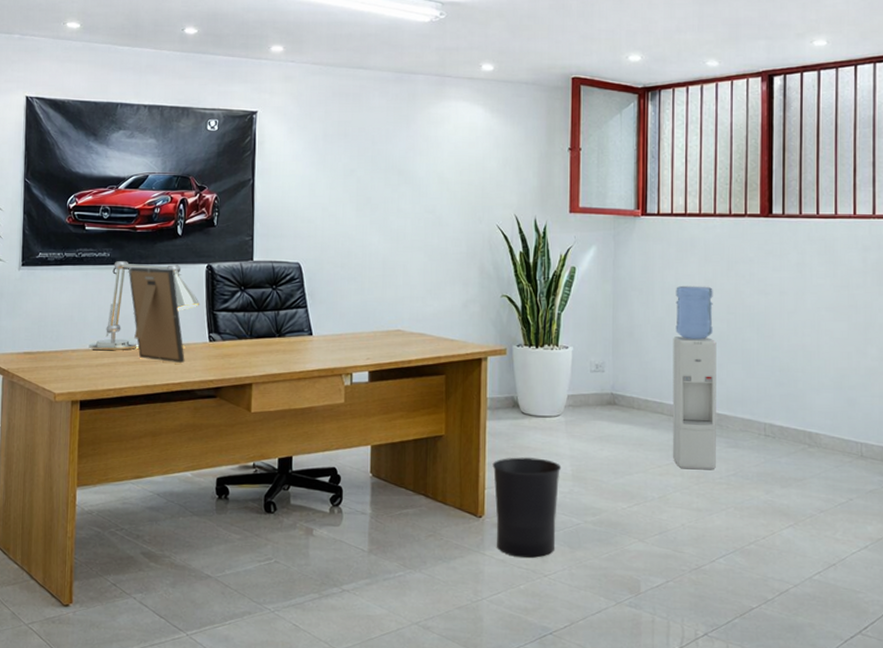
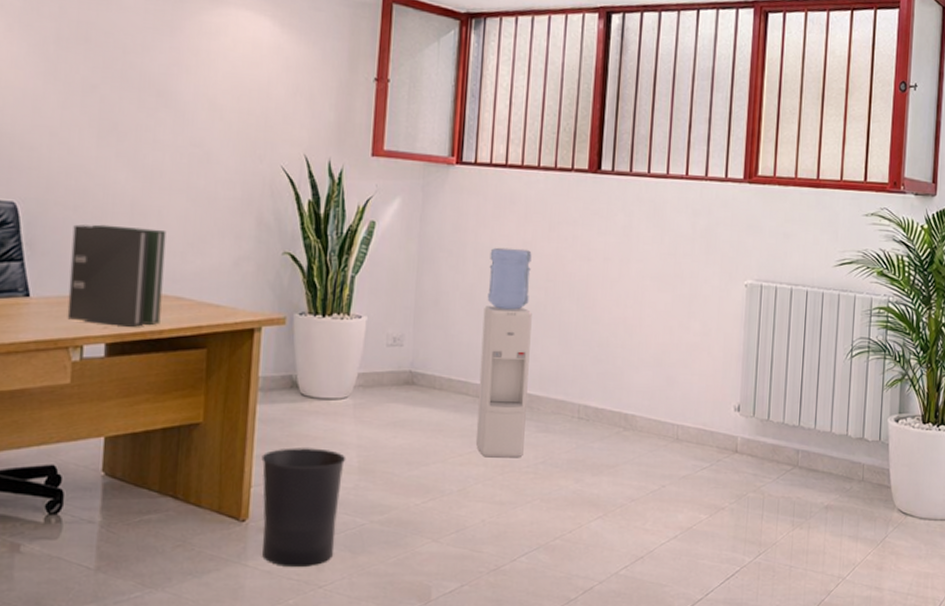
binder: none [340,277,410,358] -> present [67,224,166,327]

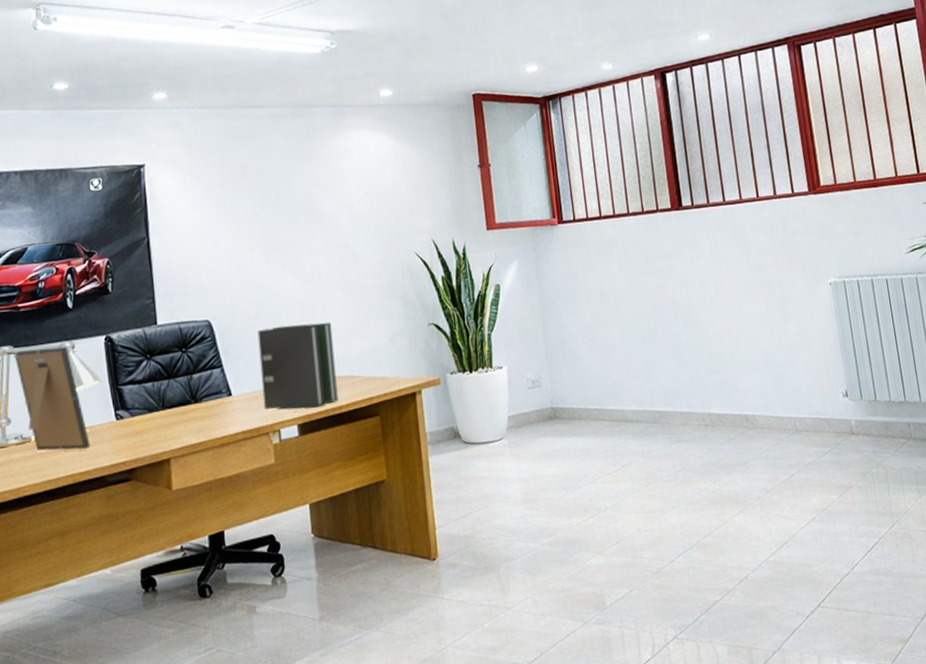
waste bin: present [261,448,346,566] -> none [440,486,515,595]
water cooler: present [475,247,532,458] -> none [601,285,663,473]

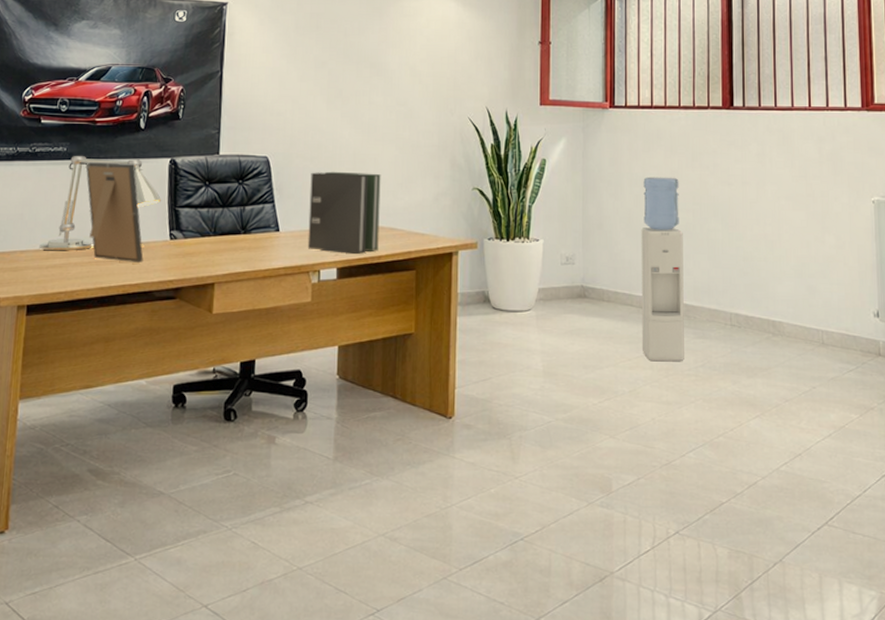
water cooler: none [601,285,663,473] -> present [641,176,684,362]

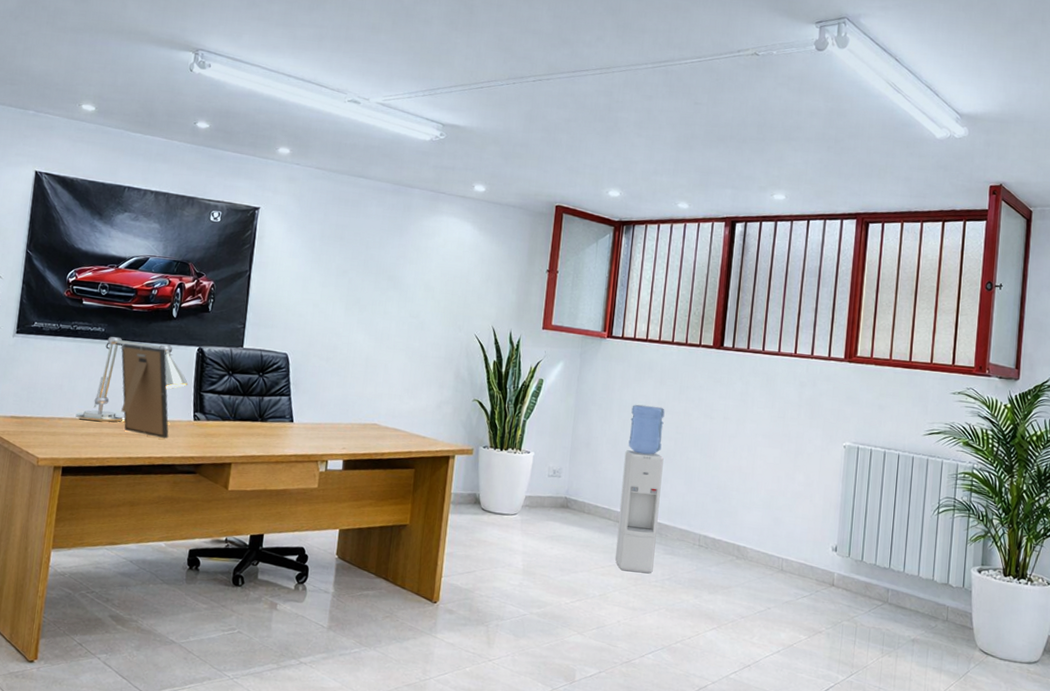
binder: present [307,171,381,254] -> none [318,371,390,449]

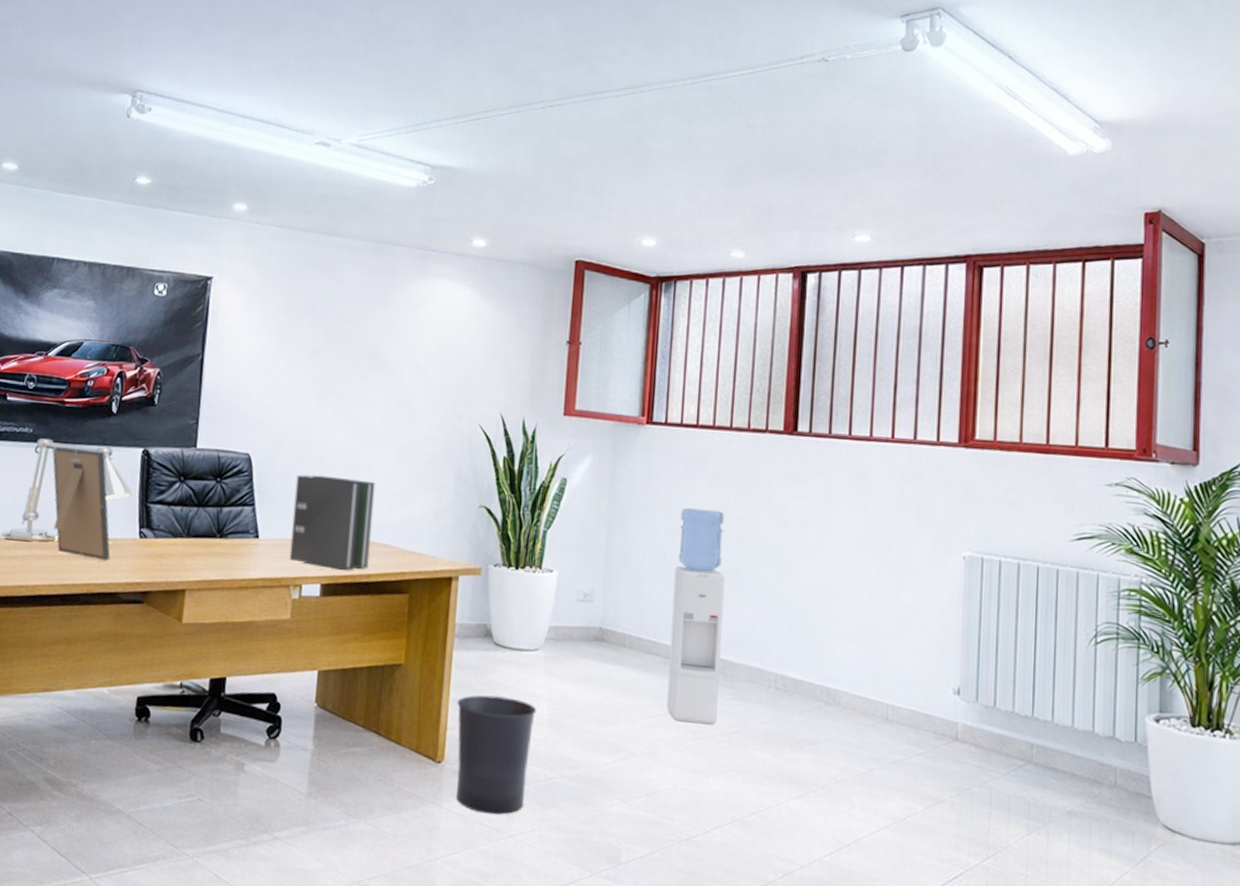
binder: none [318,371,390,449] -> present [289,474,376,570]
waste bin: none [448,549,514,643] -> present [456,695,537,814]

